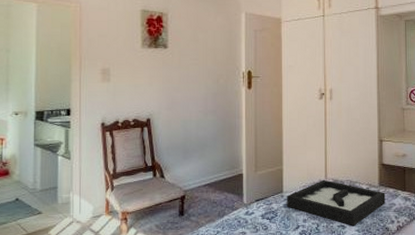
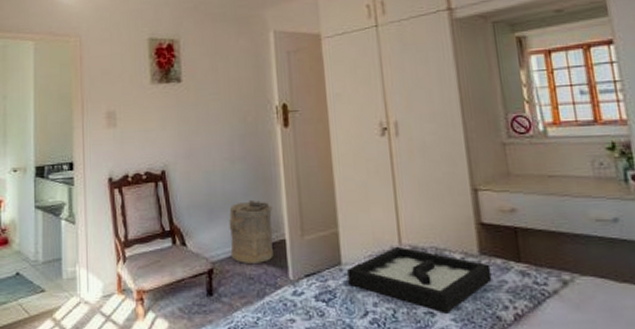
laundry hamper: none [200,143,235,192] -> present [228,199,273,265]

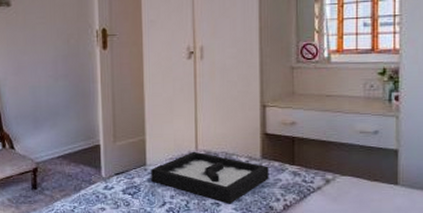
laundry hamper: present [228,199,273,265] -> none [51,111,90,165]

